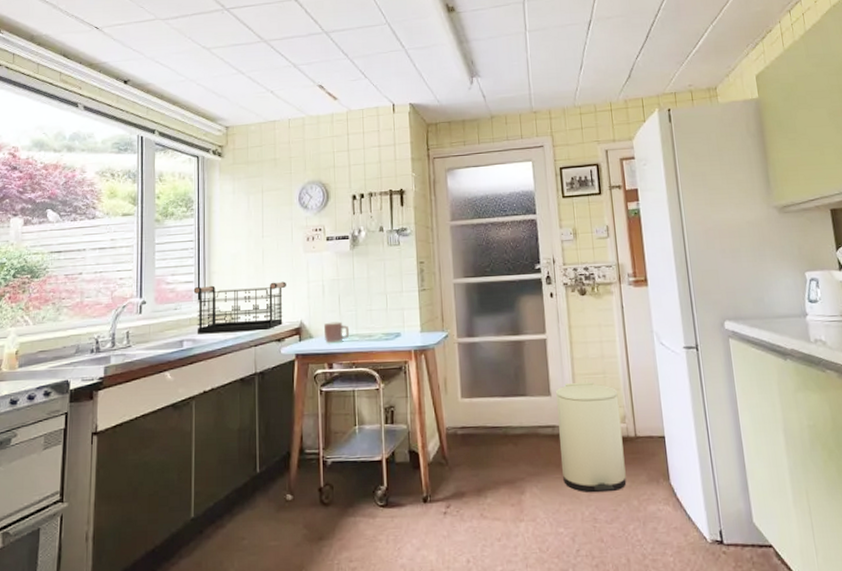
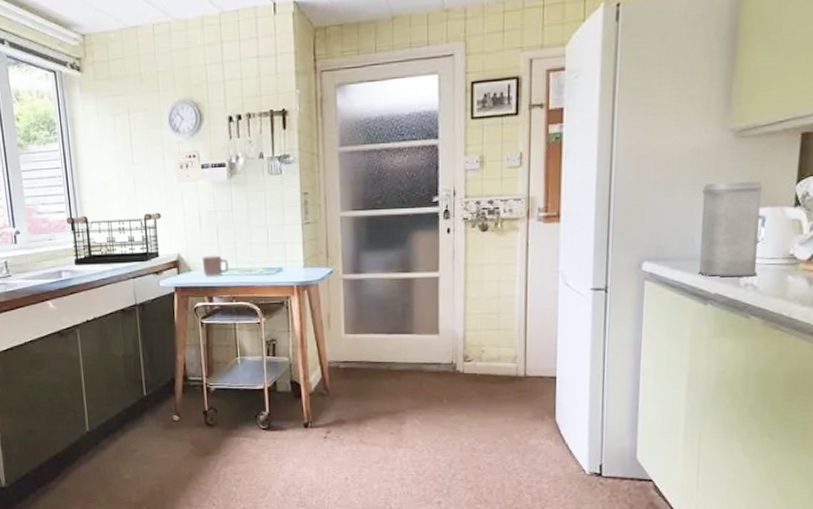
pedal bin: present [556,382,627,493] -> none [444,322,511,426]
canister: none [762,249,824,334] -> present [697,182,763,278]

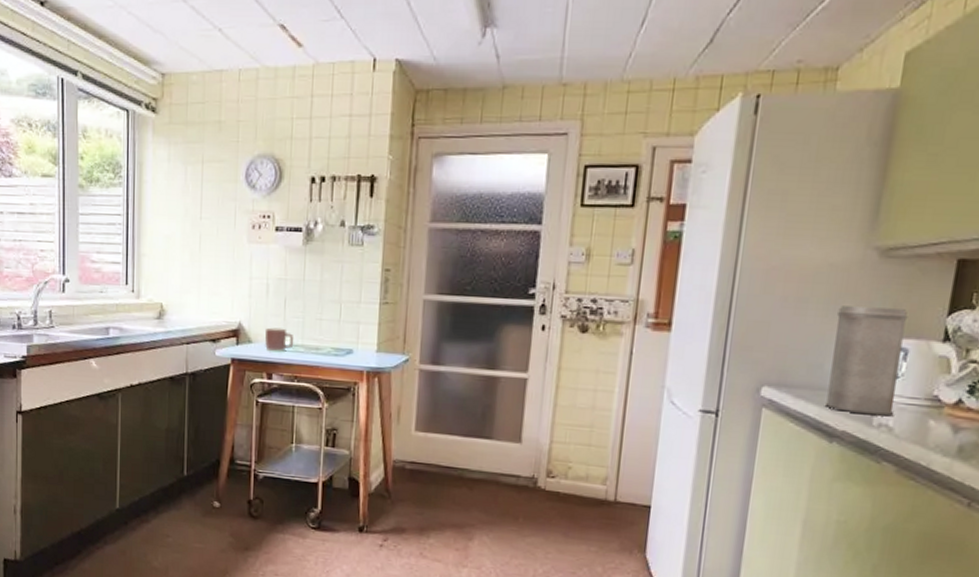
dish rack: present [66,212,161,265] -> none [121,269,225,328]

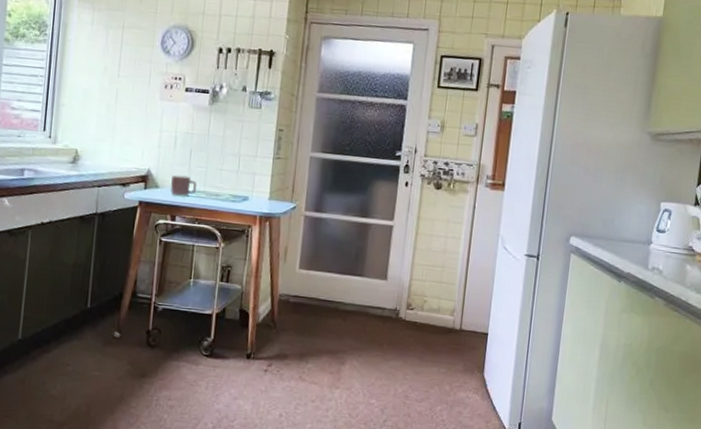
canister: present [824,306,908,417] -> none [615,175,671,262]

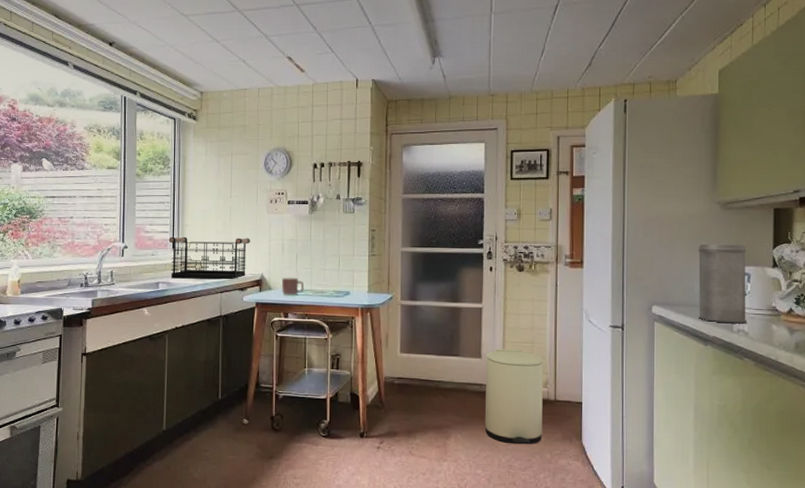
dish rack: none [39,117,138,173] -> present [168,236,250,280]
pedal bin: none [384,271,453,375] -> present [484,349,543,445]
canister: none [615,175,671,262] -> present [698,244,747,324]

